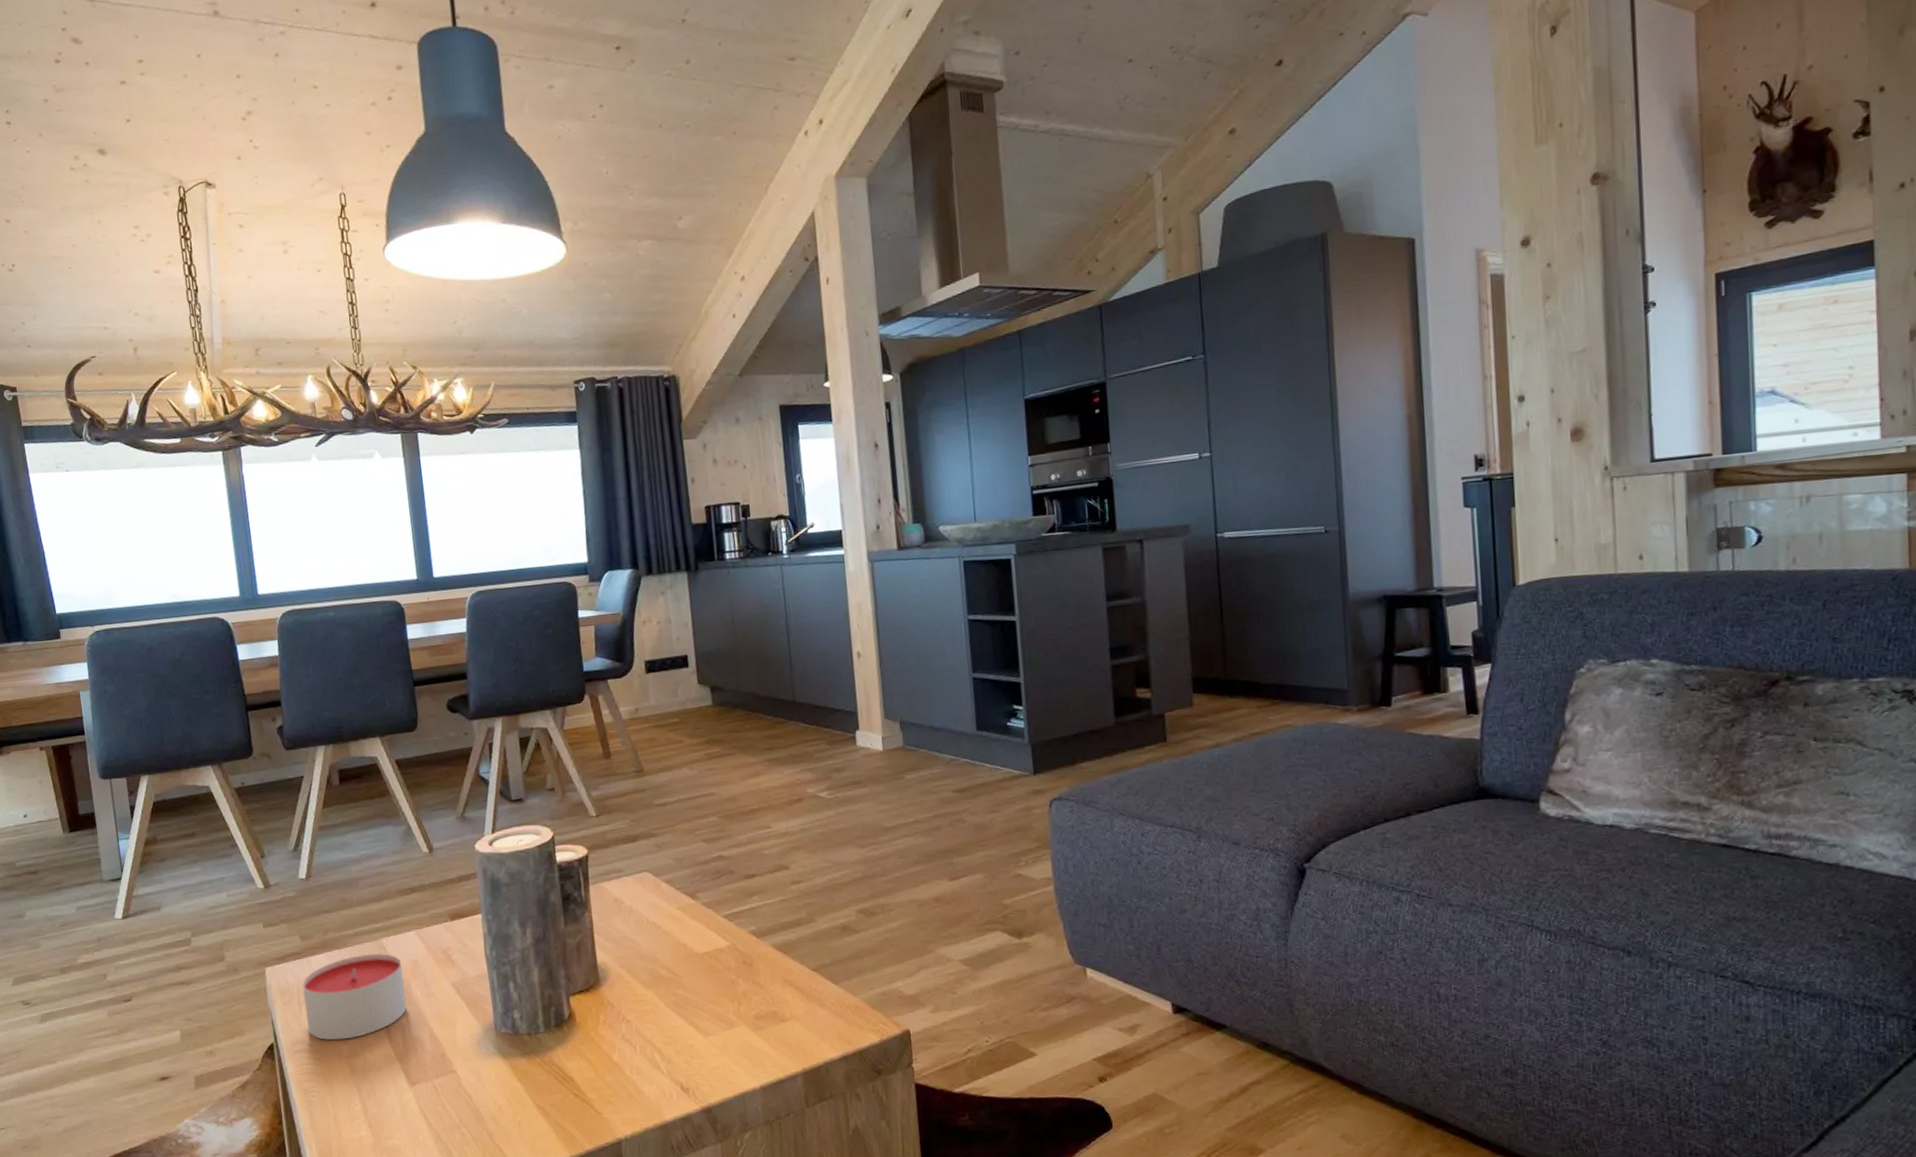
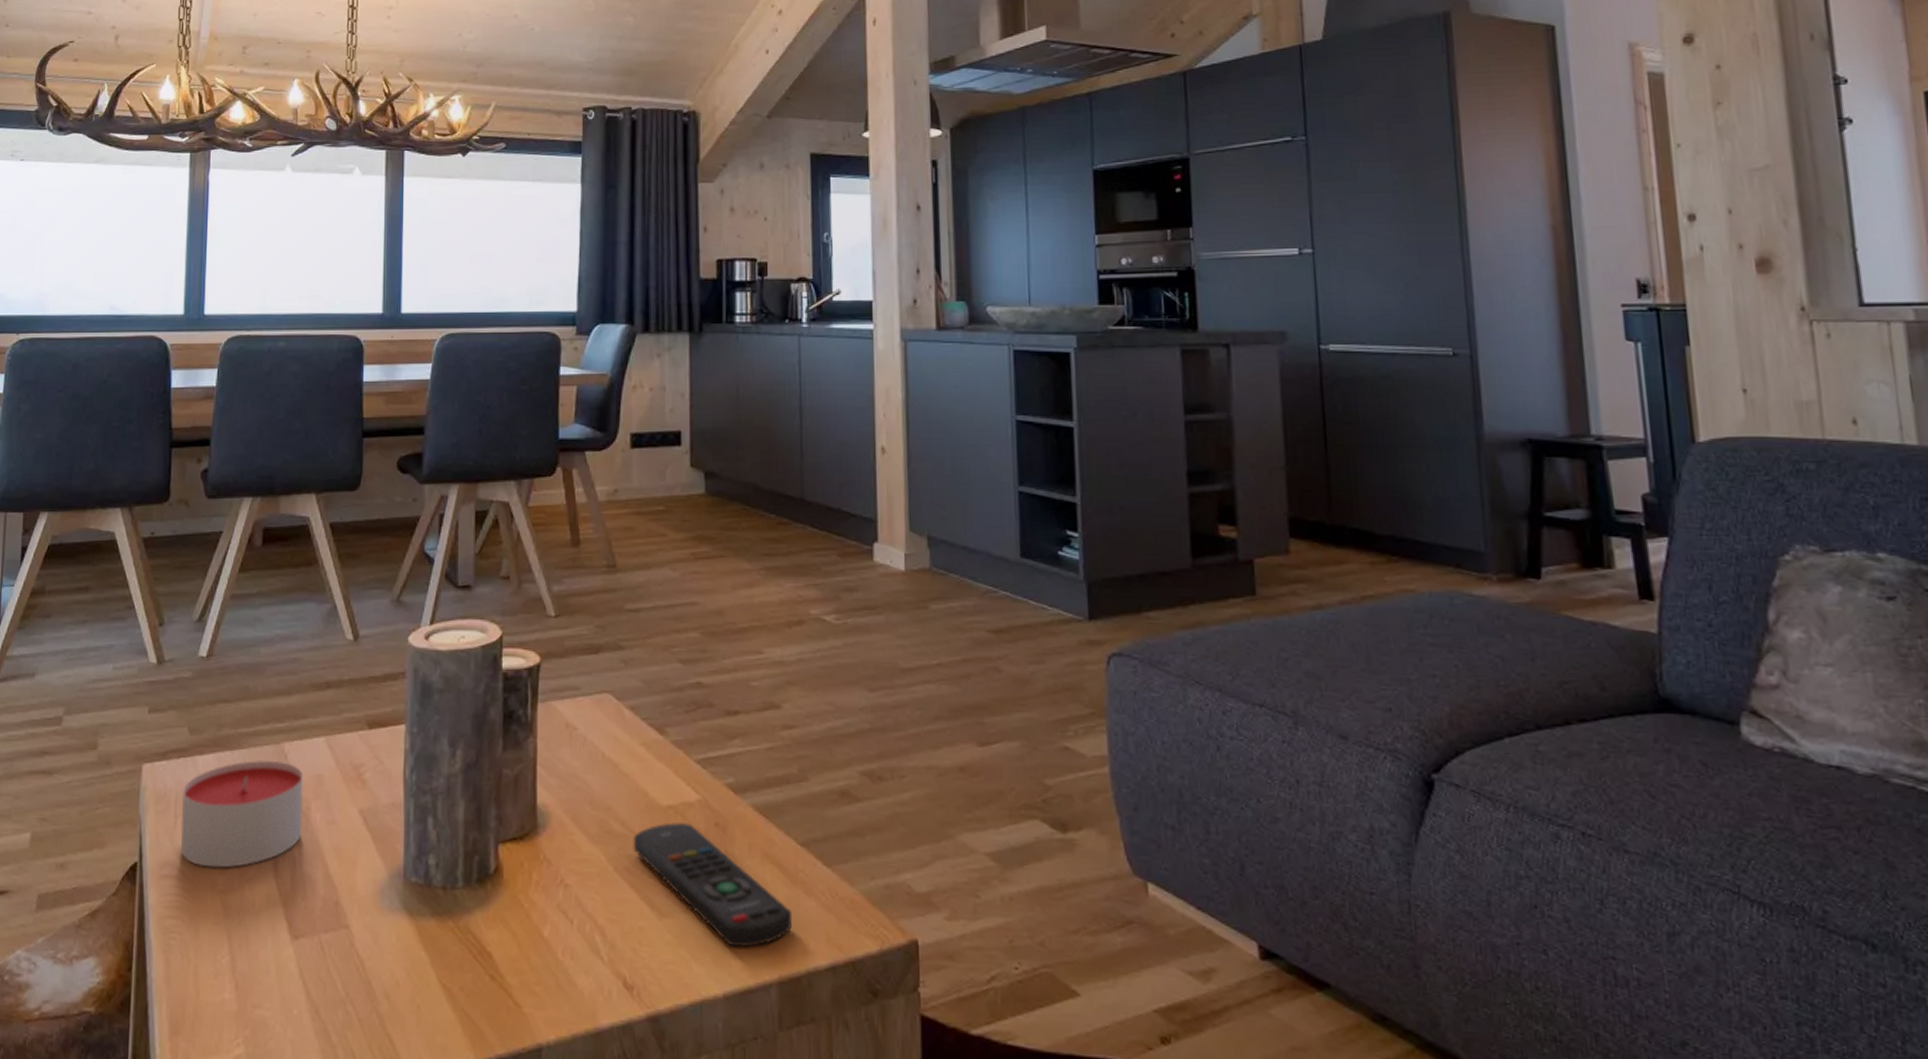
remote control: none [678,963,810,1052] -> present [633,821,792,948]

